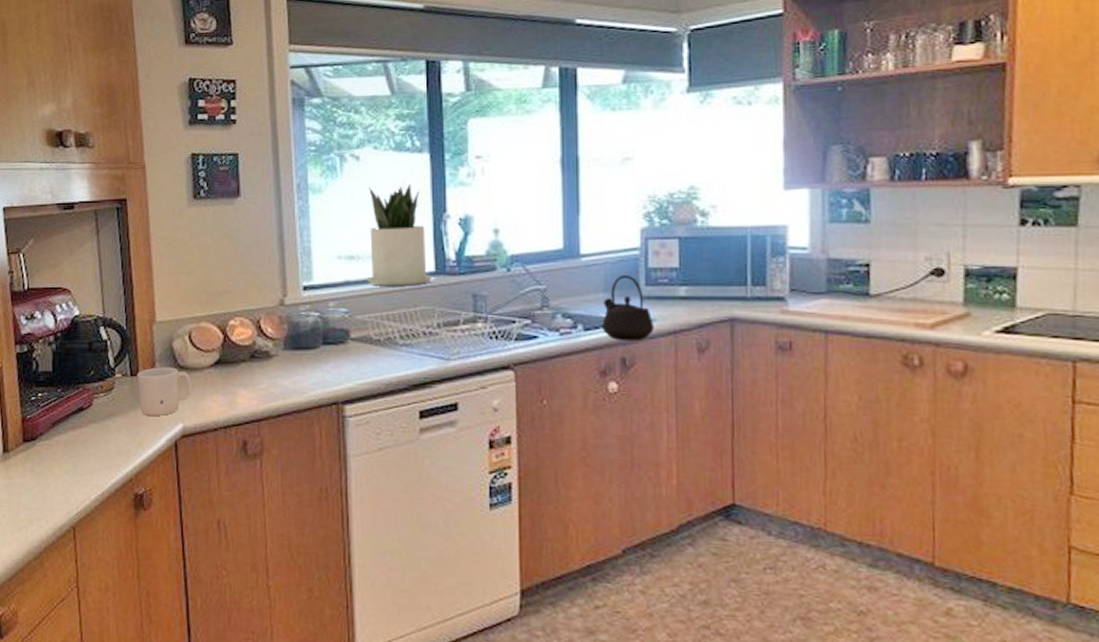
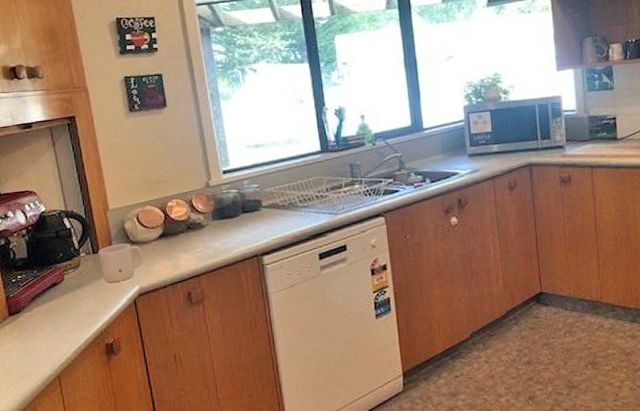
planter: present [366,184,433,286] -> none [266,87,319,165]
kettle: present [602,274,654,342] -> none [442,139,479,188]

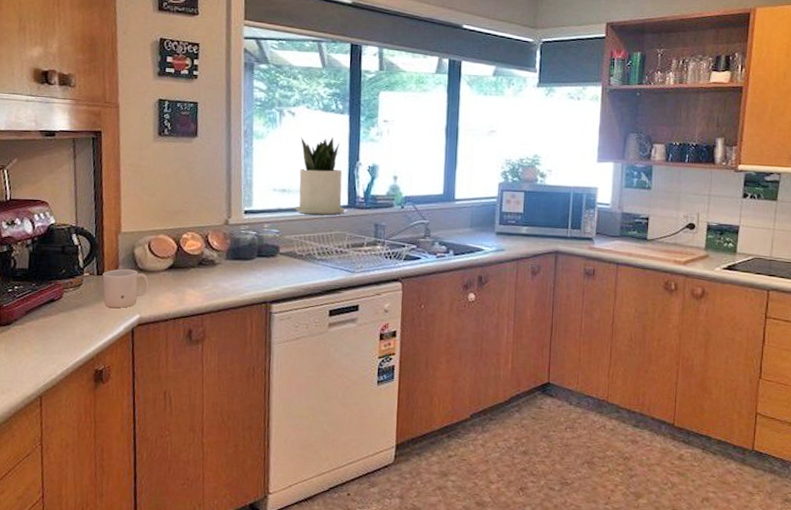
planter: none [266,87,319,165] -> present [294,137,346,215]

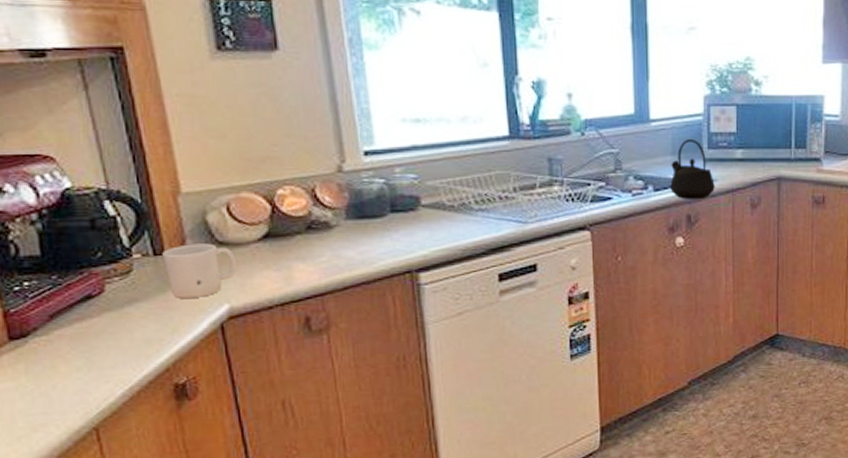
planter: present [294,137,346,215] -> none [433,44,507,151]
kettle: none [467,215,503,265] -> present [670,138,715,200]

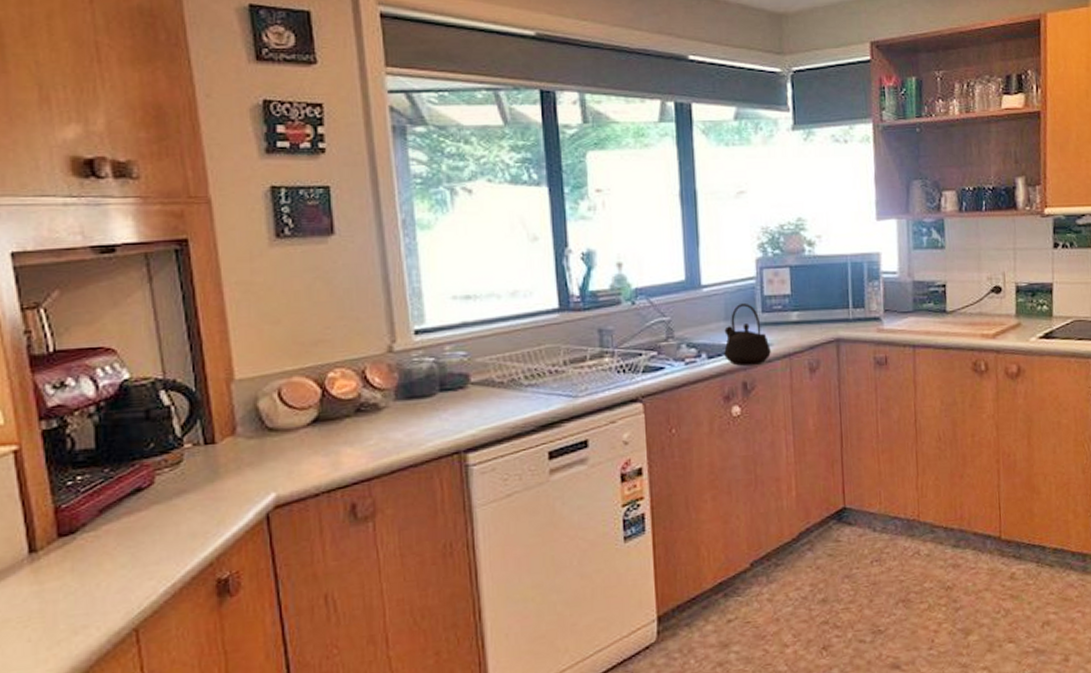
mug: present [162,243,238,299] -> none [213,430,286,489]

